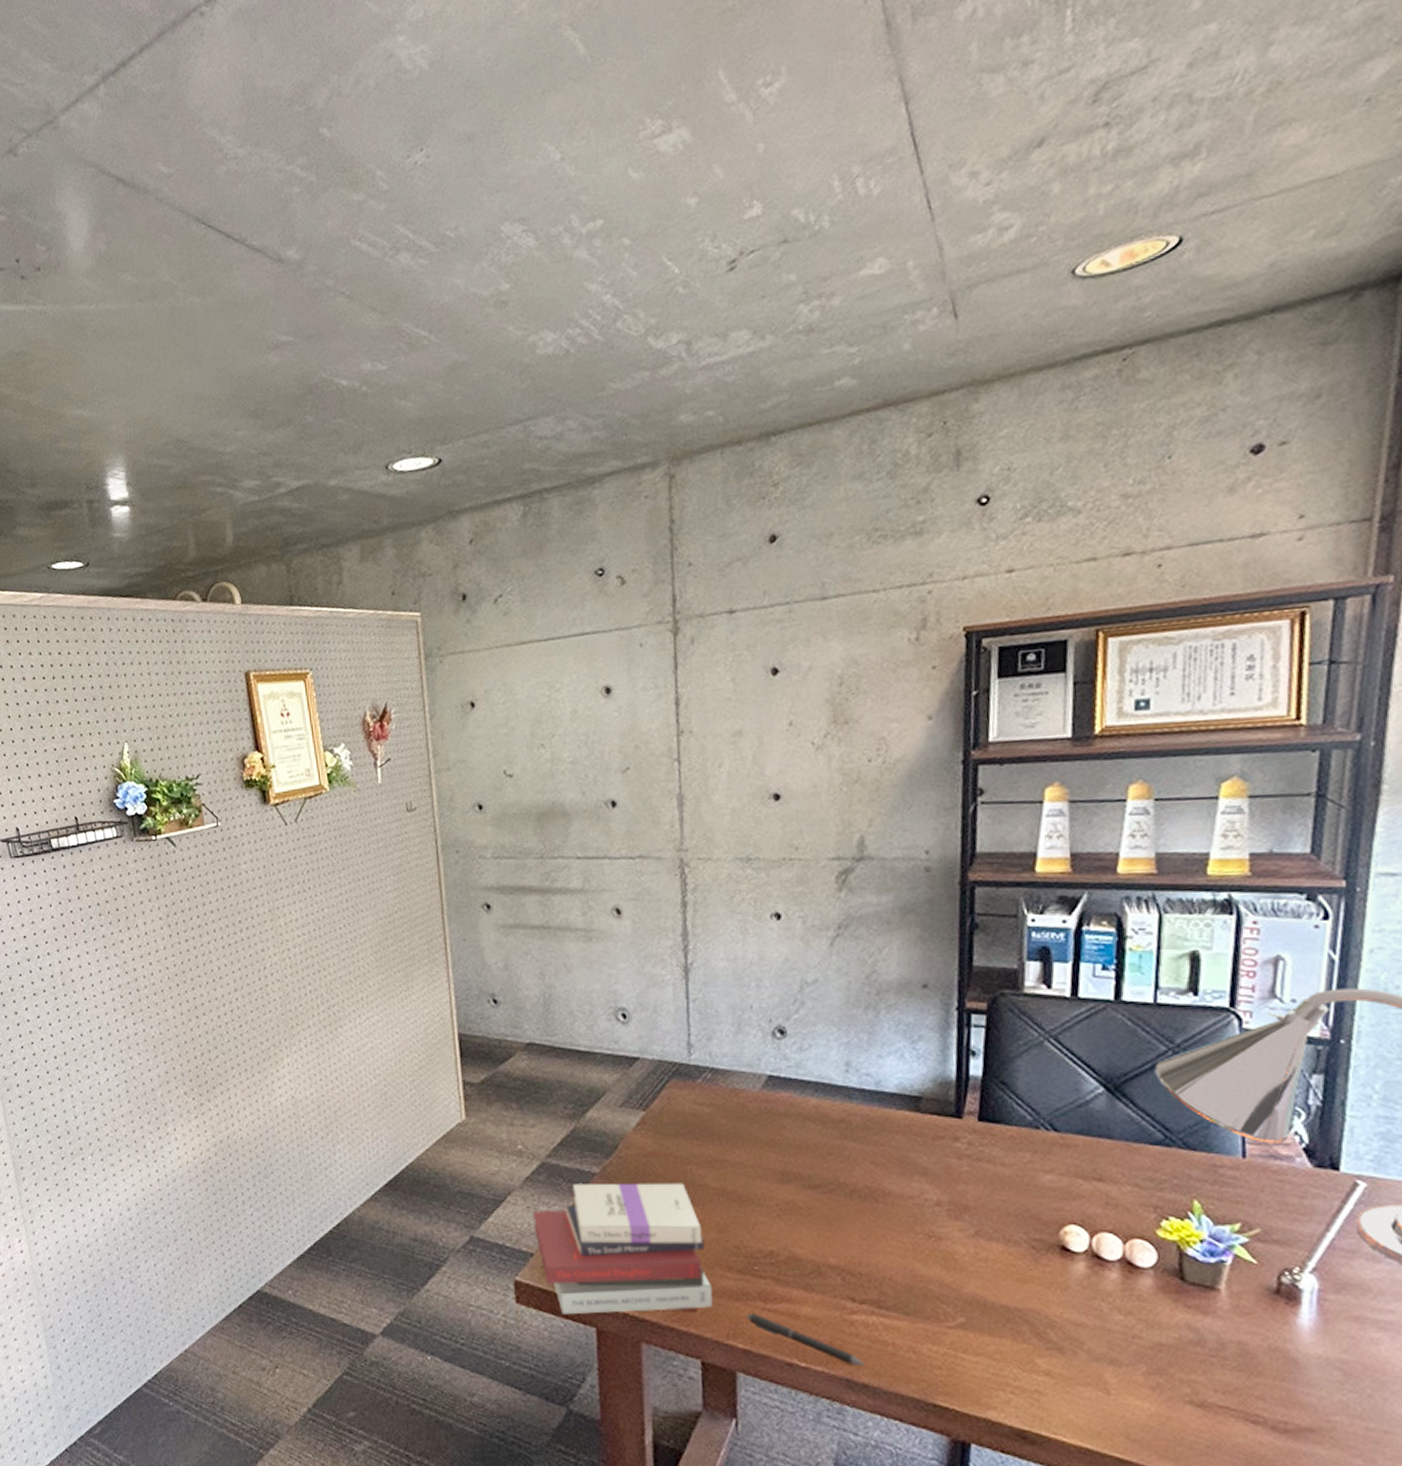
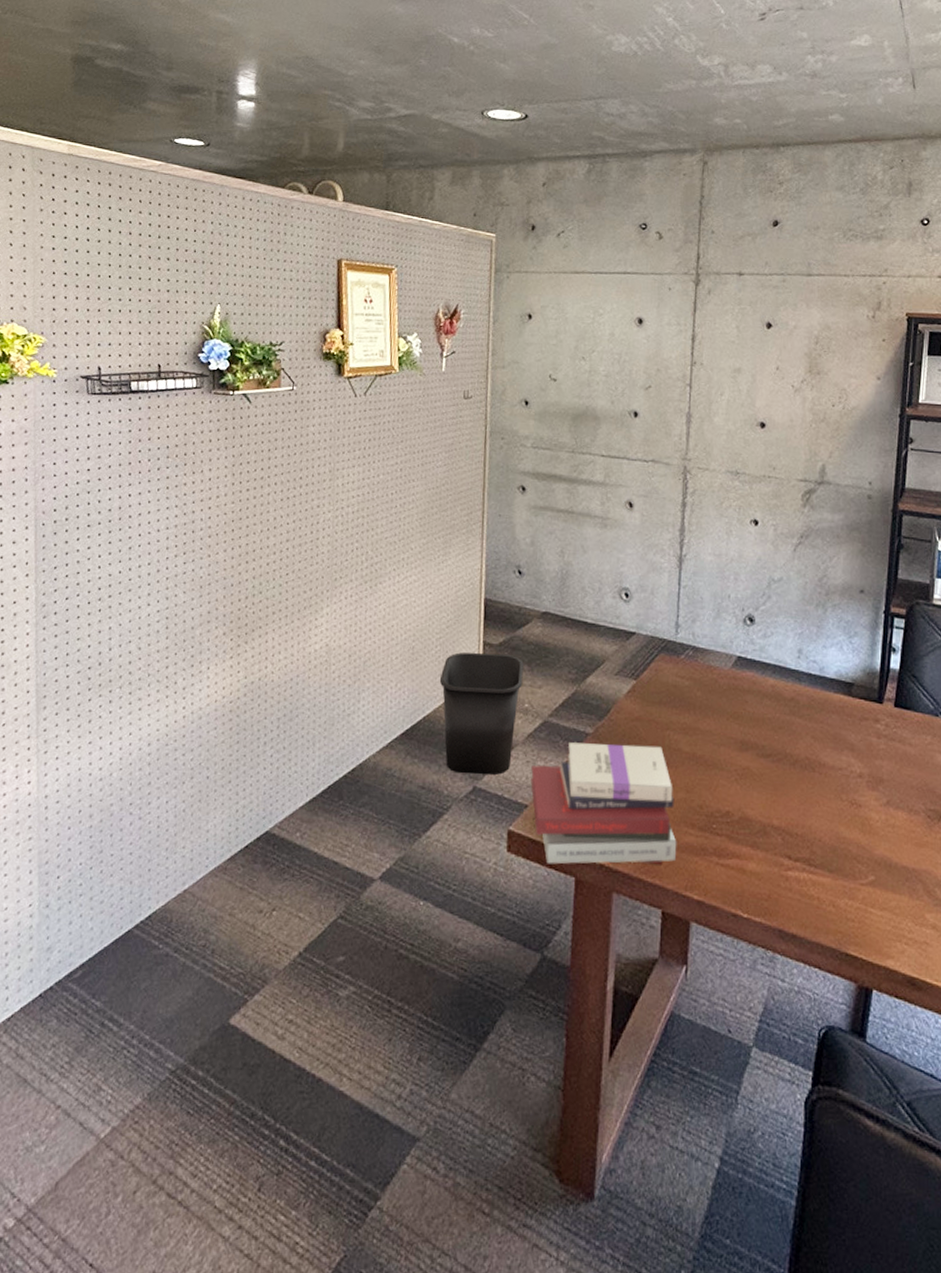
waste bin: none [418,1092,513,1223] -> present [439,652,524,775]
pen: present [746,1312,865,1366] -> none [702,867,795,918]

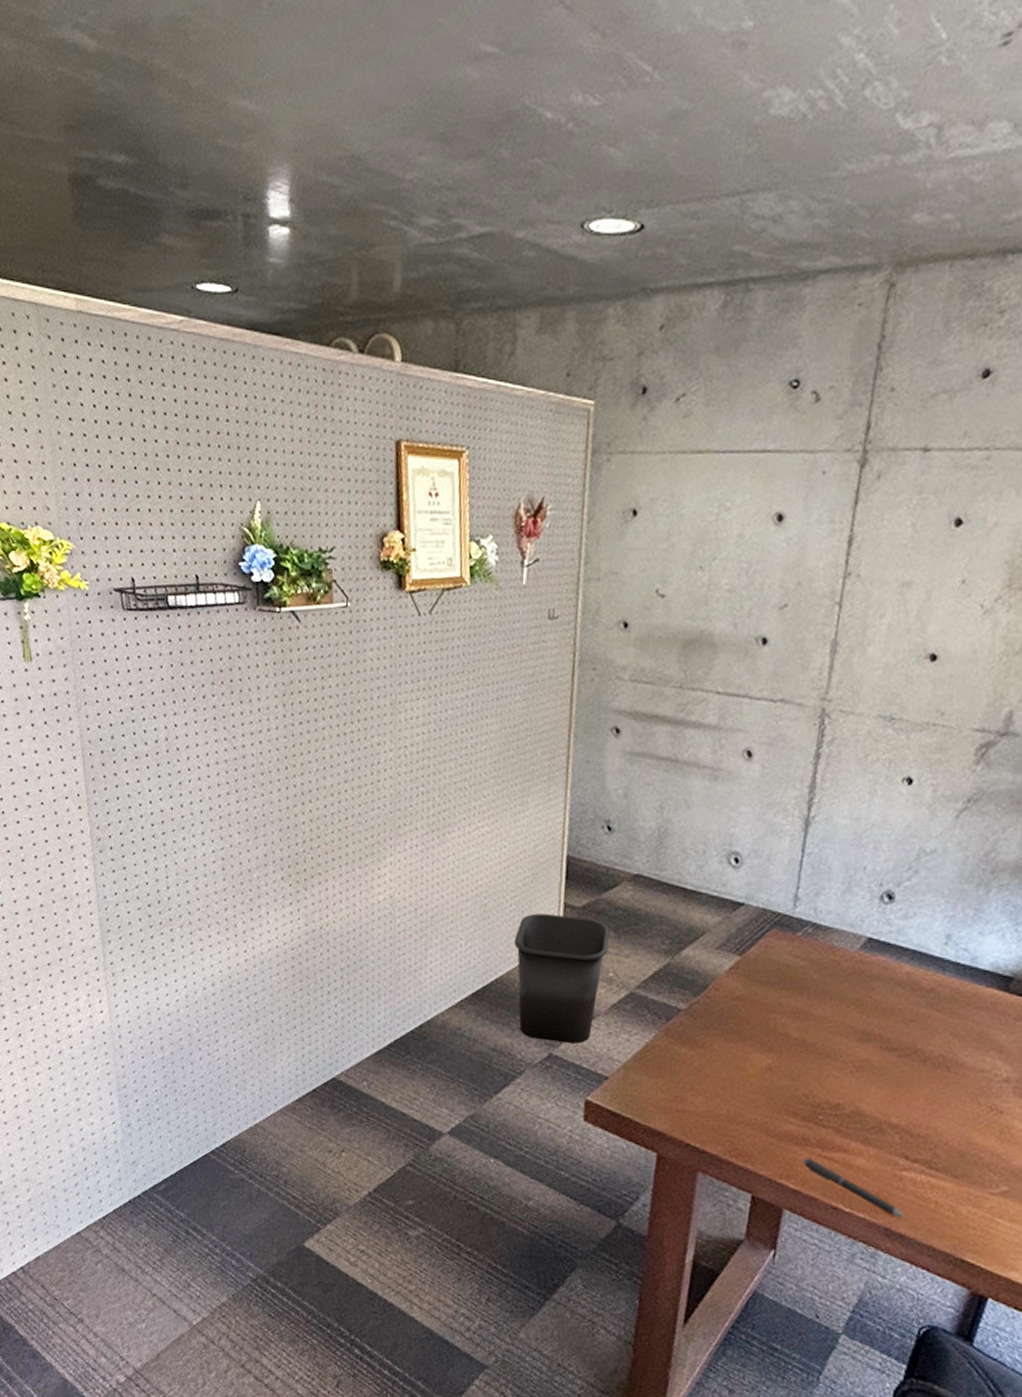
books: present [530,742,677,865] -> none [612,1017,776,1151]
pen: none [702,867,795,918] -> present [802,1157,906,1218]

